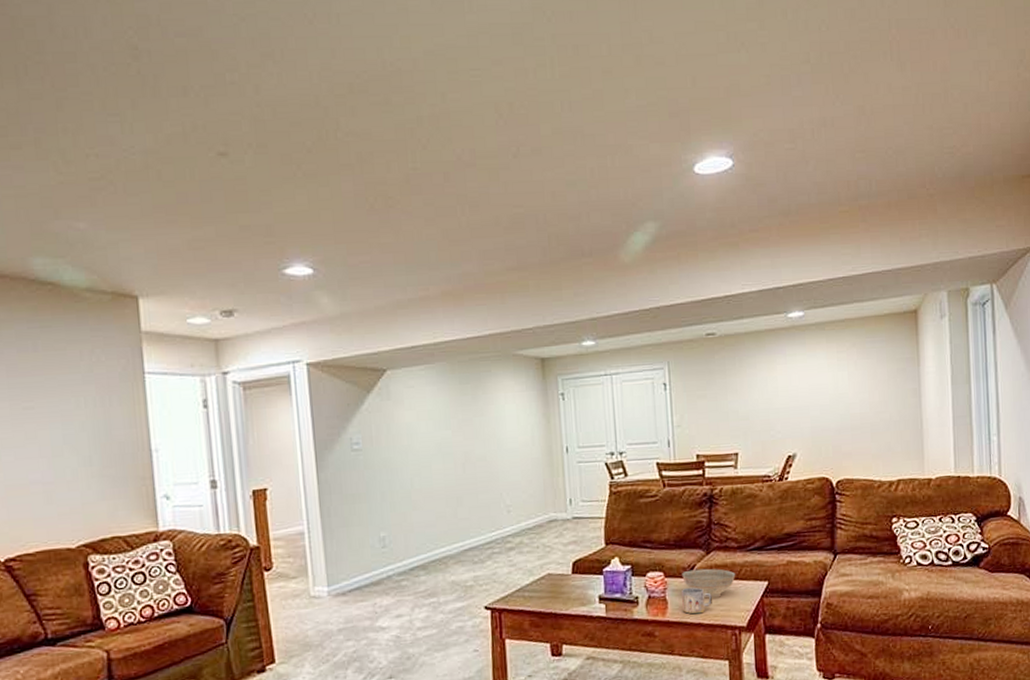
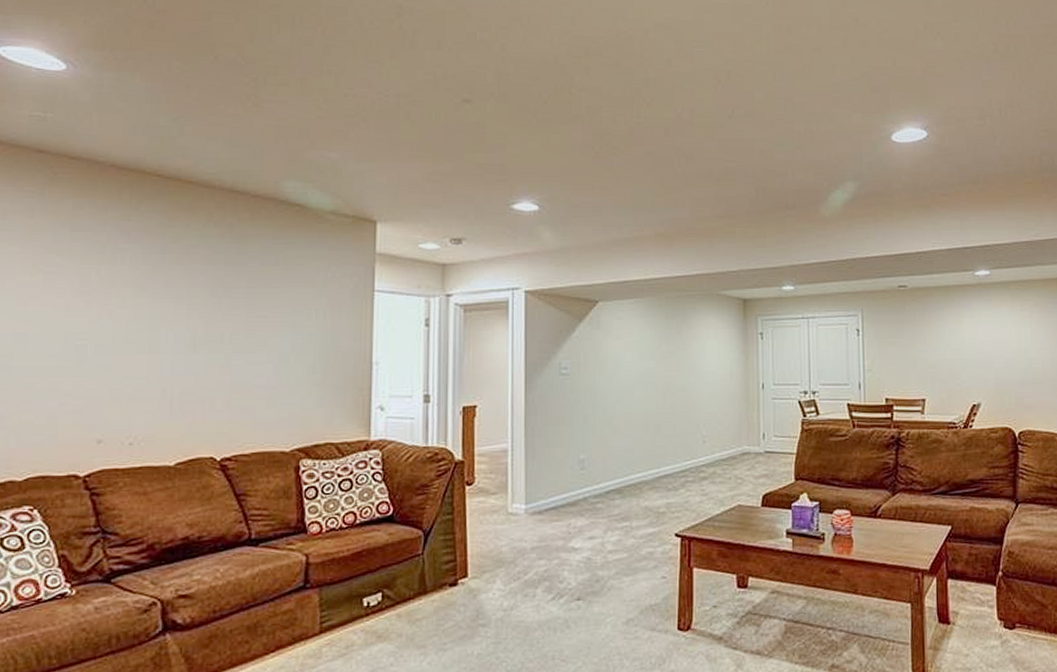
mug: present [681,587,713,615] -> none [866,527,898,555]
decorative bowl: present [682,568,736,599] -> none [868,509,920,541]

